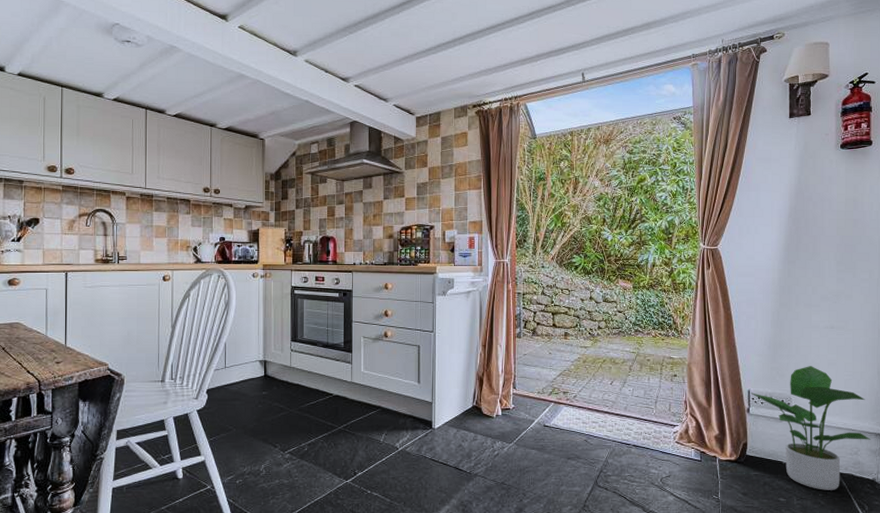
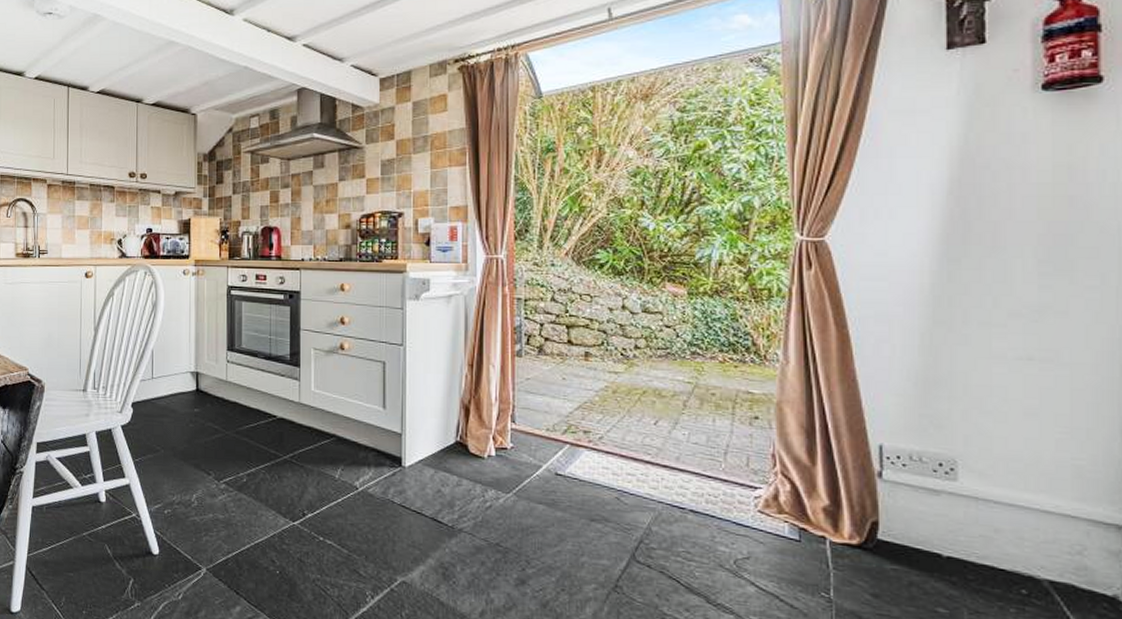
potted plant: present [750,366,871,490] -> none [882,415,1109,606]

